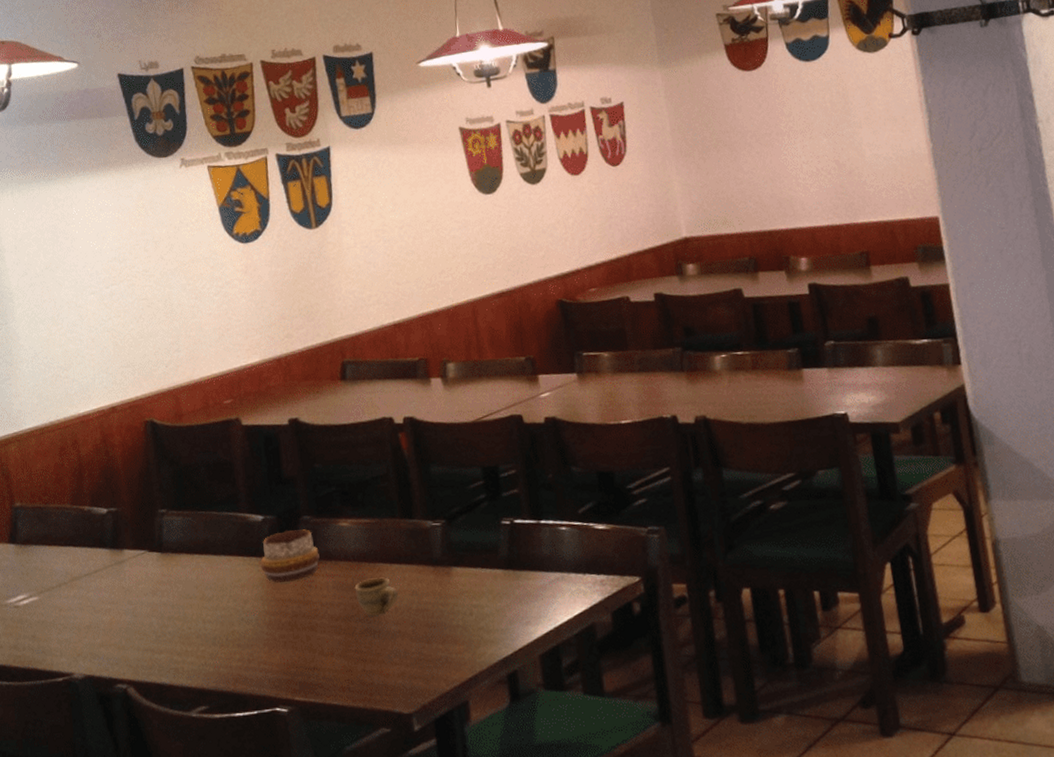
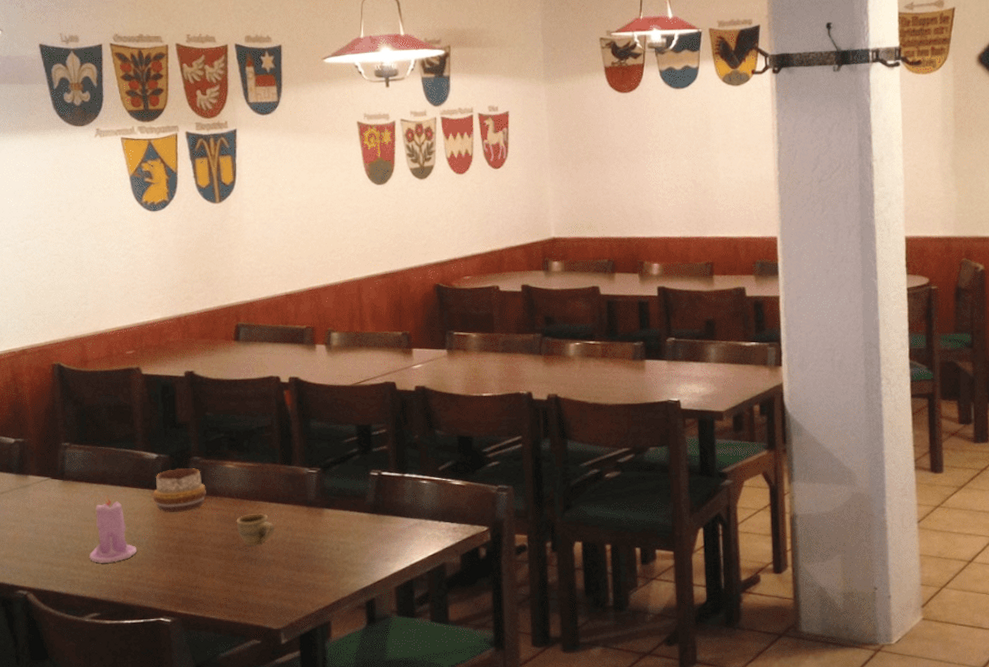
candle: none [194,567,247,647] -> present [89,495,137,563]

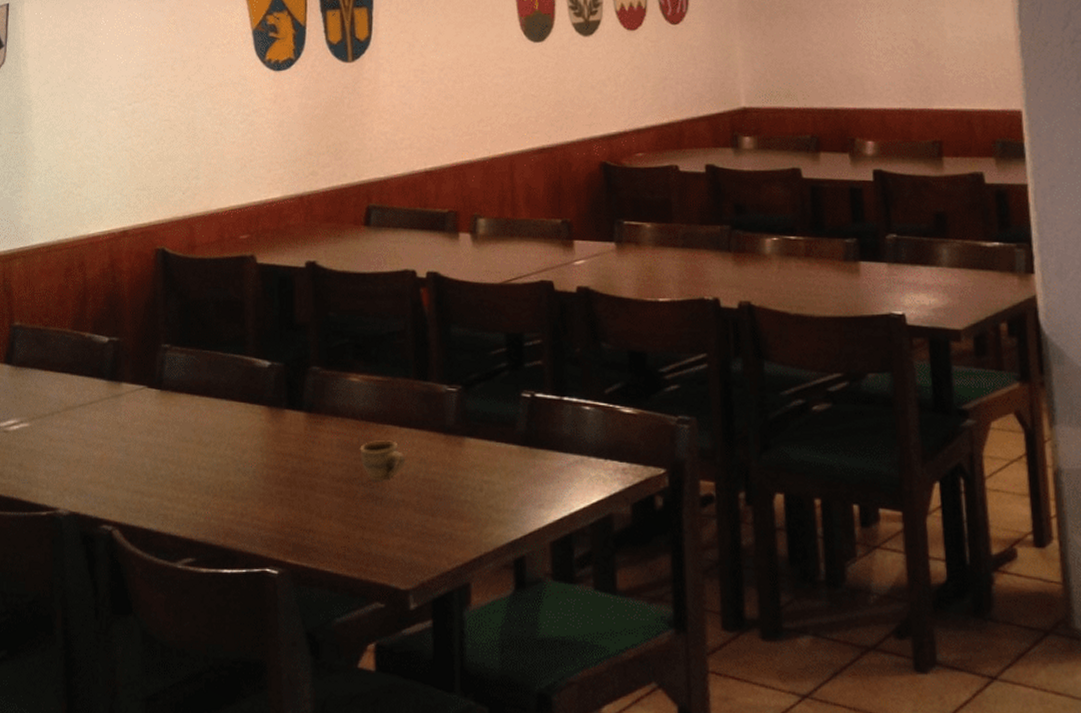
candle: present [89,495,137,563] -> none [186,410,242,495]
decorative bowl: present [153,468,207,512] -> none [263,379,327,435]

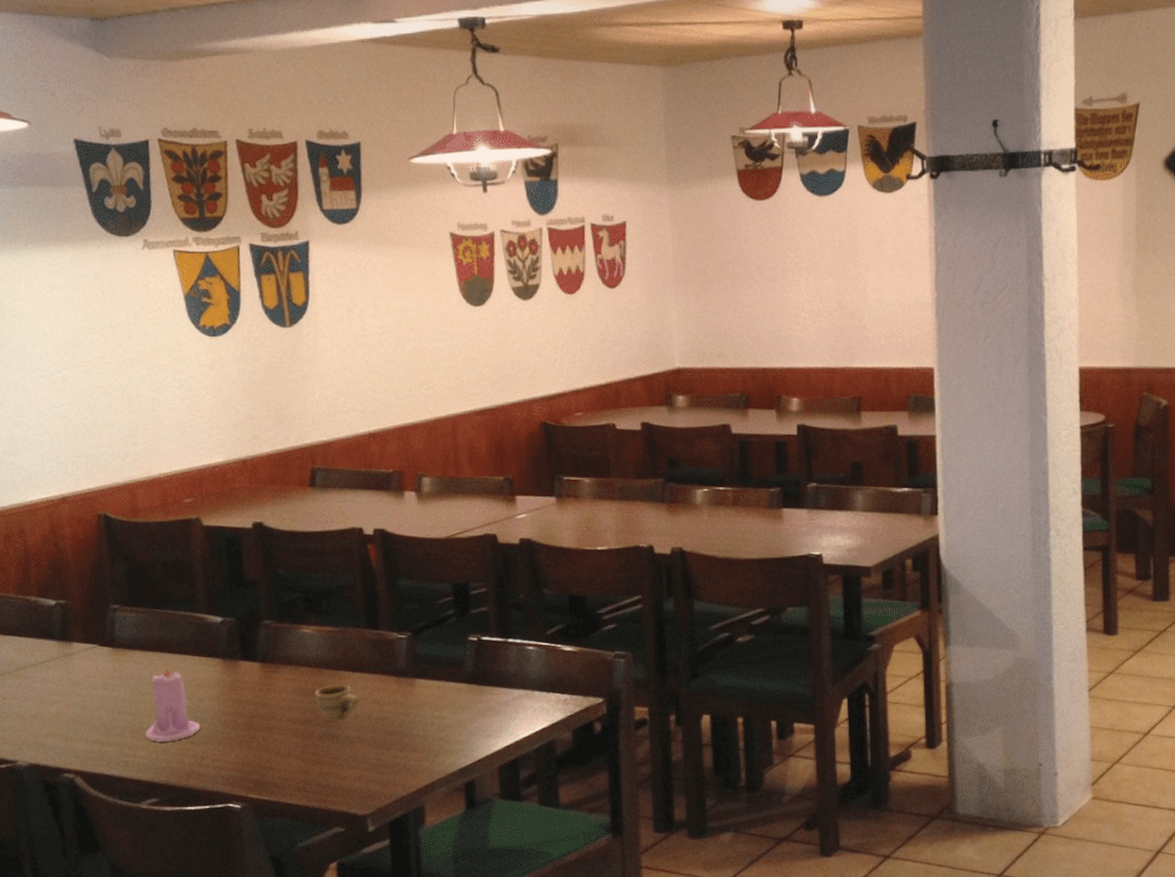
candle: none [186,410,242,495] -> present [145,665,201,742]

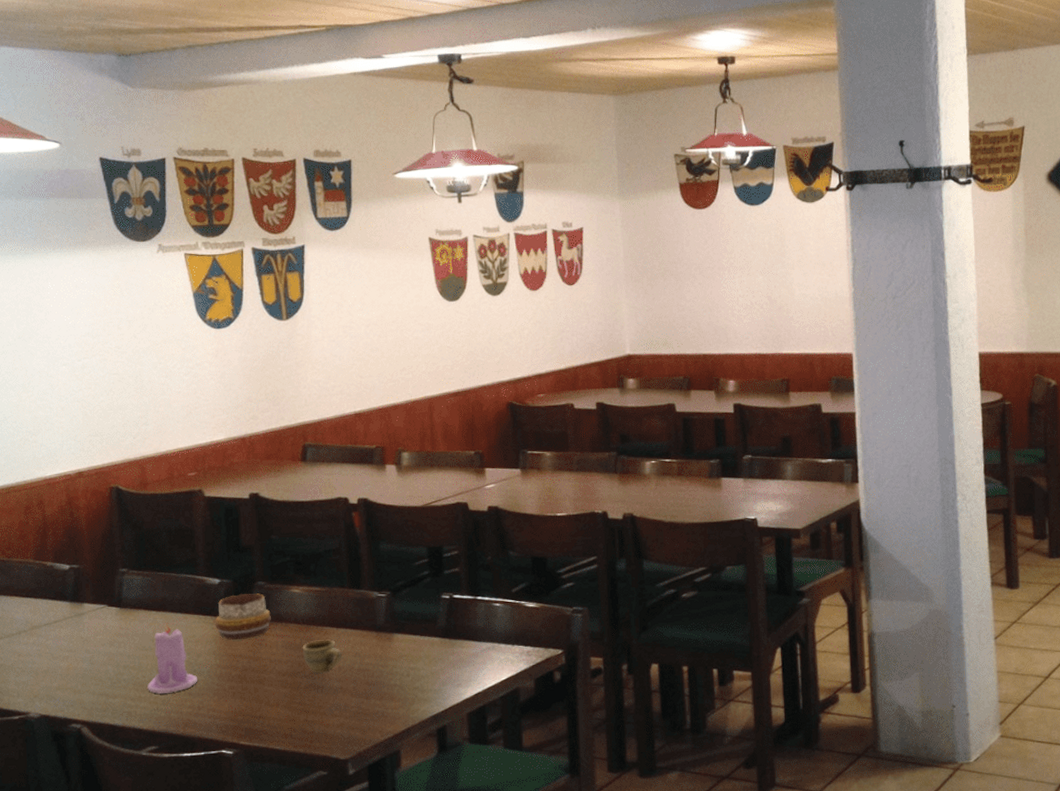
decorative bowl: none [217,633,281,684] -> present [215,593,272,640]

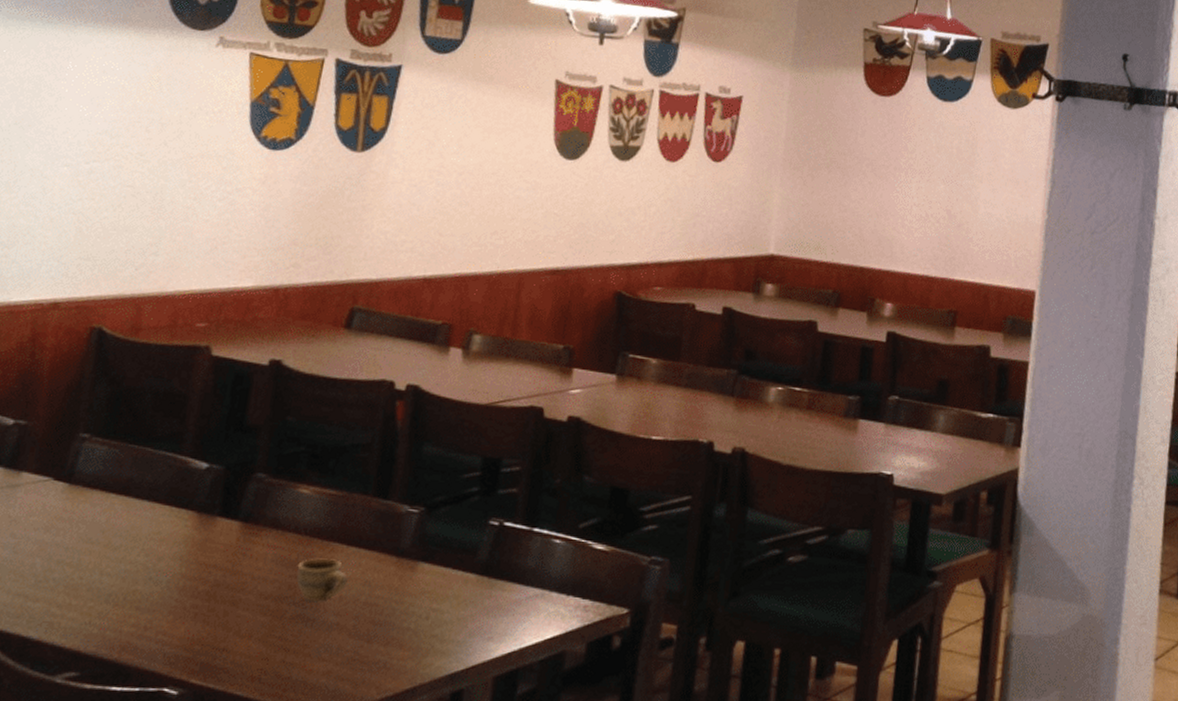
candle: present [147,623,198,694] -> none [82,511,153,604]
decorative bowl: present [215,593,272,640] -> none [189,485,267,545]

